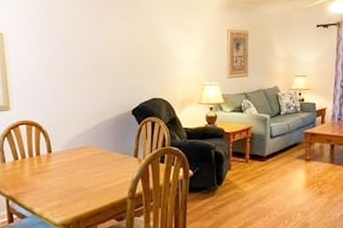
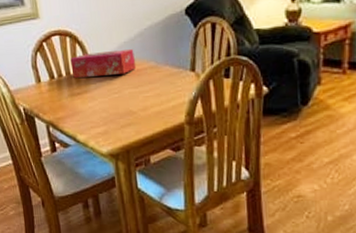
tissue box: none [34,139,91,160] -> present [70,49,137,78]

